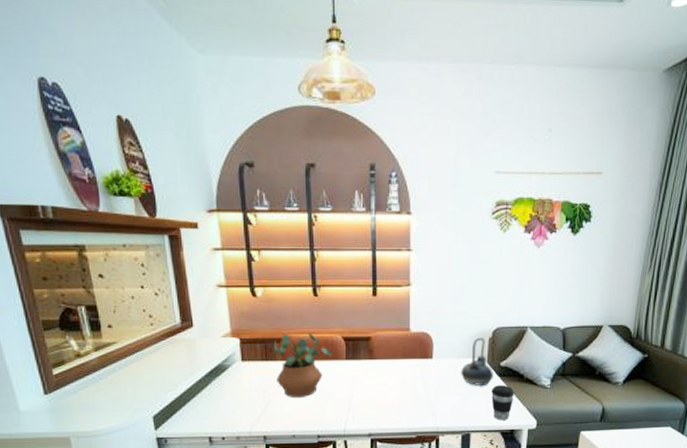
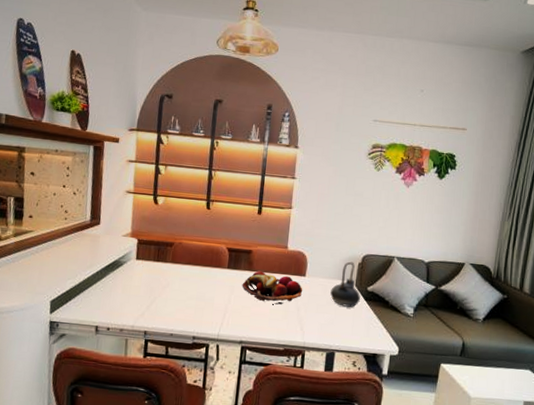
potted plant: present [273,333,333,397] -> none [164,240,217,299]
fruit basket: none [364,358,431,392] -> present [242,270,303,305]
coffee cup: present [491,385,515,420] -> none [357,308,379,344]

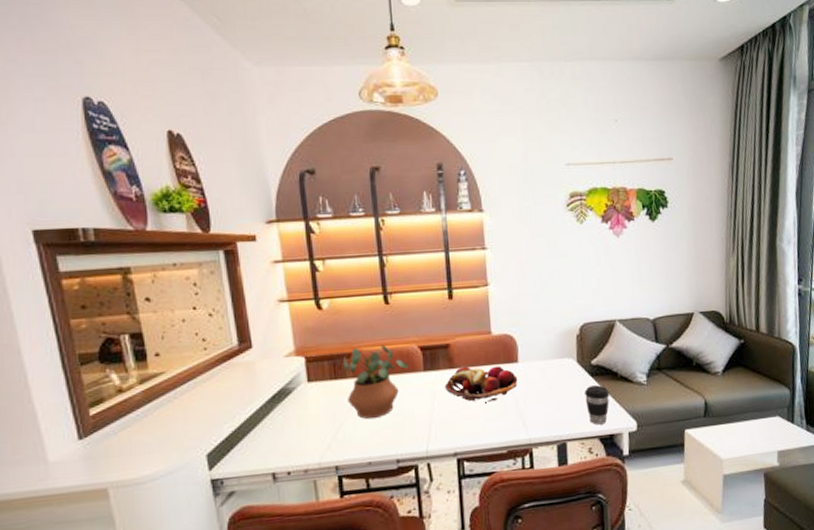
potted plant: none [164,240,217,299] -> present [342,345,409,419]
teapot: present [330,261,360,307] -> none [550,335,585,389]
coffee cup: none [357,308,379,344] -> present [585,385,610,425]

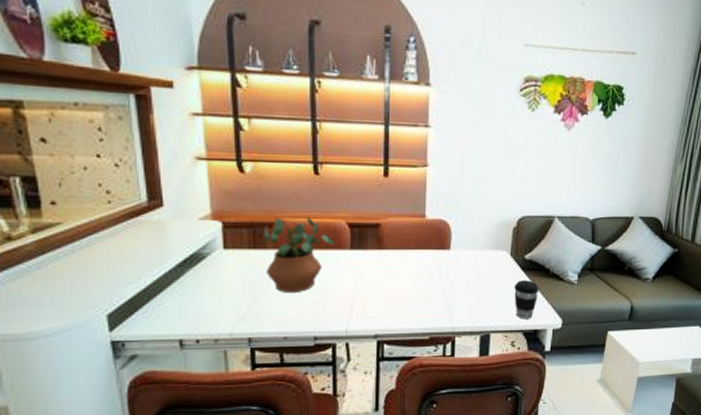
fruit basket: present [444,366,518,402] -> none [371,248,448,287]

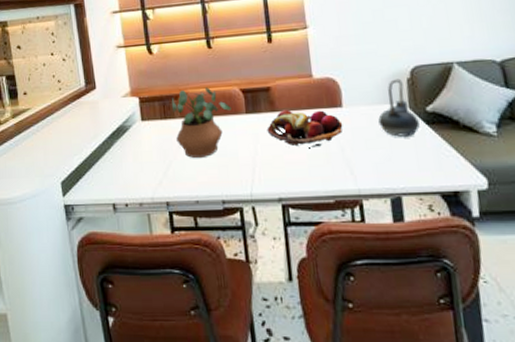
fruit basket: none [371,248,448,287] -> present [267,109,343,147]
teapot: none [481,226,517,281] -> present [378,78,420,137]
coffee cup: present [514,280,539,319] -> none [420,134,451,180]

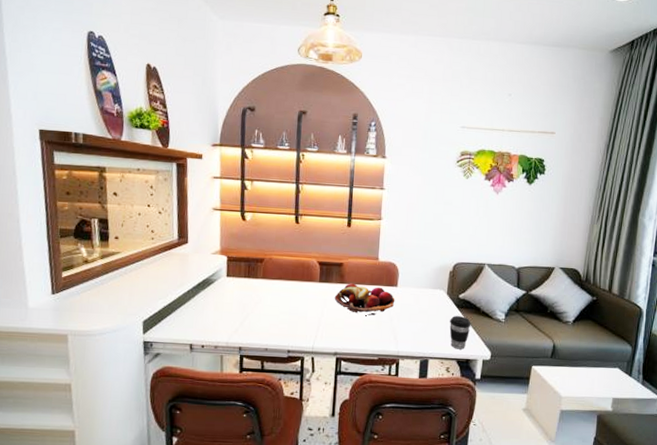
potted plant: present [171,87,232,158] -> none [256,255,308,314]
teapot: present [378,78,420,137] -> none [422,270,452,315]
coffee cup: none [420,134,451,180] -> present [449,316,471,350]

